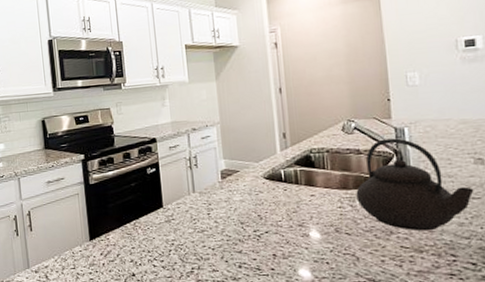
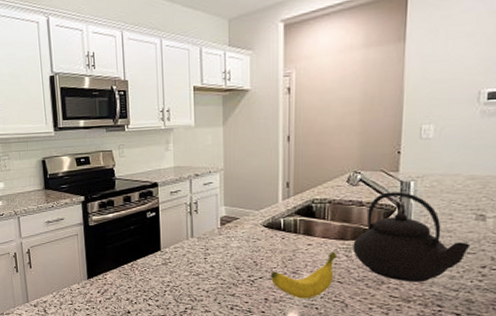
banana: none [276,202,341,253] -> present [270,251,336,299]

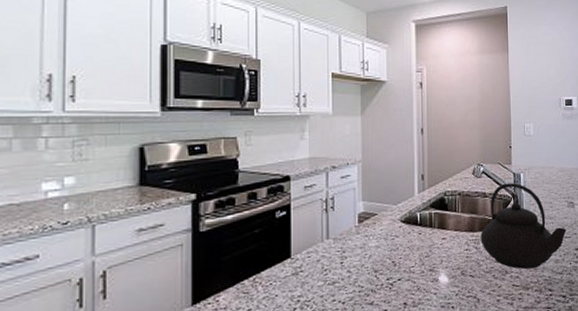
banana: present [270,251,336,299] -> none [408,244,467,299]

